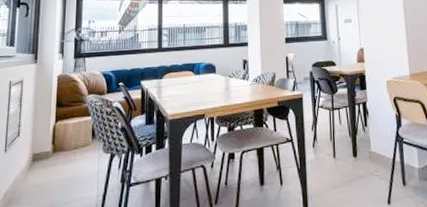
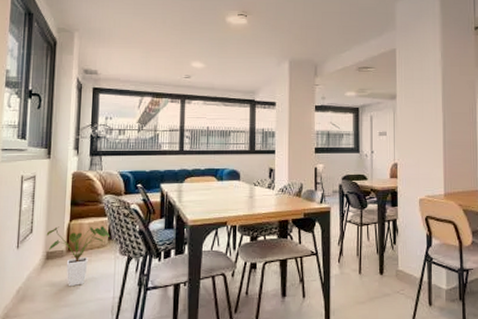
house plant: none [33,125,94,188] -> present [46,226,111,287]

